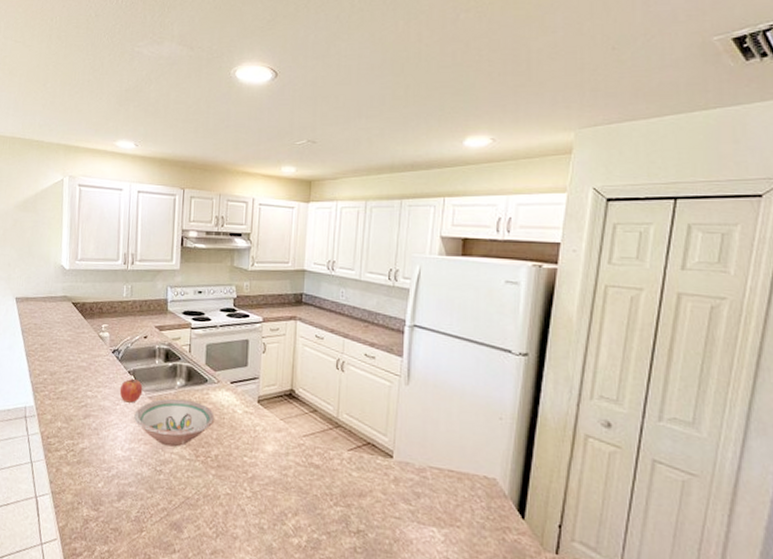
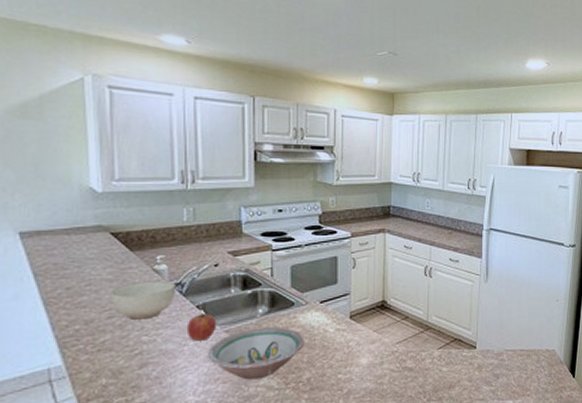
bowl: none [68,345,115,377] -> present [110,280,176,320]

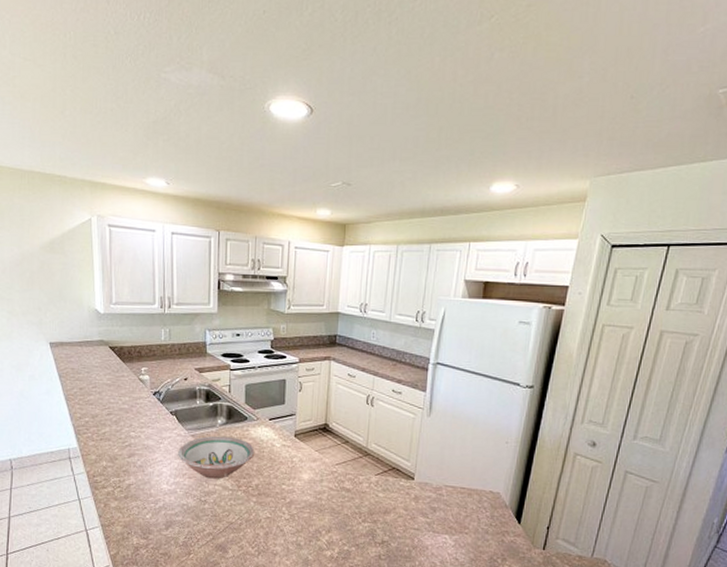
bowl: present [110,280,176,320] -> none [109,388,156,419]
fruit: present [186,314,217,341] -> none [162,419,185,441]

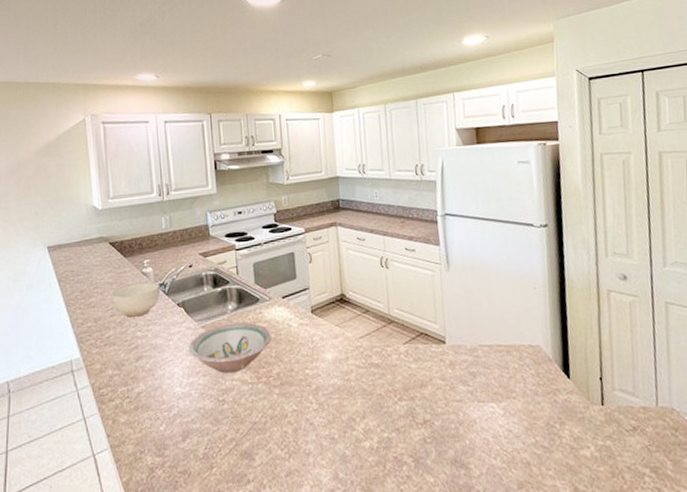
bowl: none [109,388,156,419] -> present [111,282,161,317]

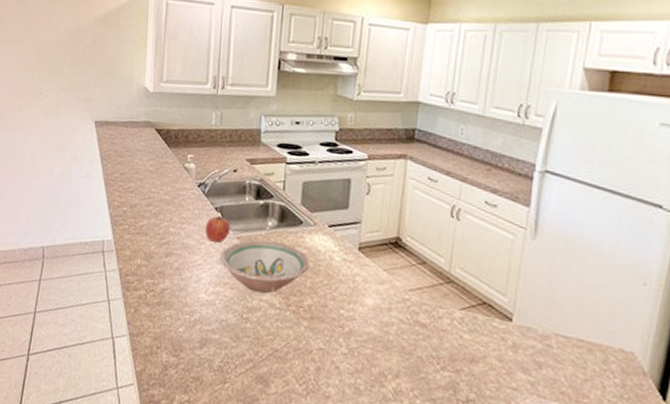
bowl: present [111,282,161,317] -> none [150,176,201,212]
fruit: none [170,311,195,336] -> present [204,216,231,243]

